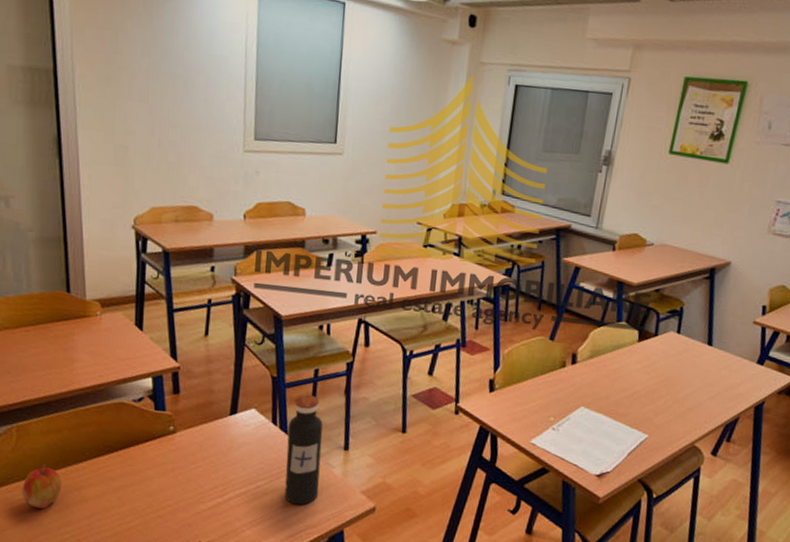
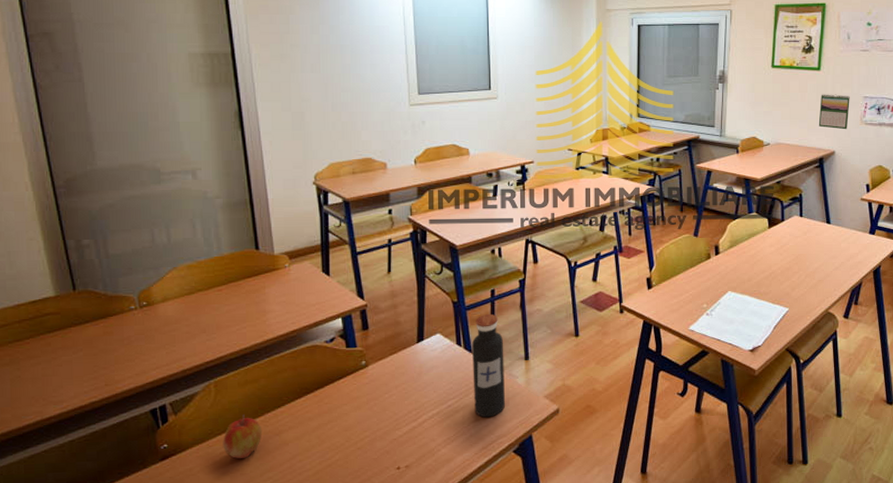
calendar: none [715,192,760,238] -> present [818,94,850,130]

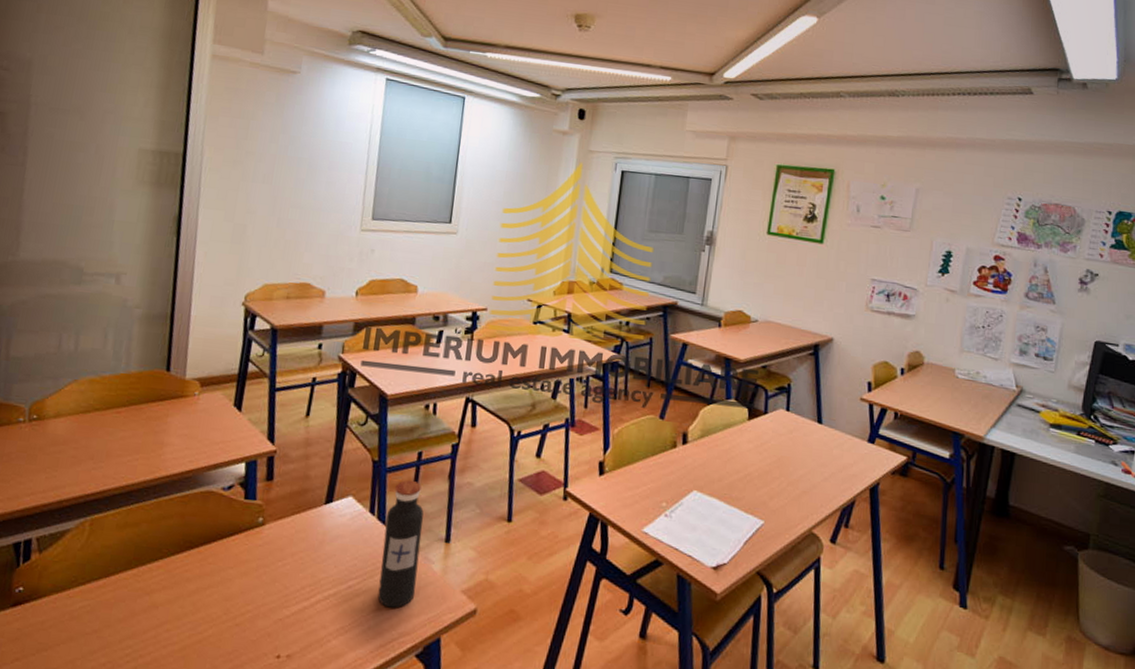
apple: present [223,414,263,459] -> none [84,562,133,618]
calendar: present [818,94,850,130] -> none [816,270,855,315]

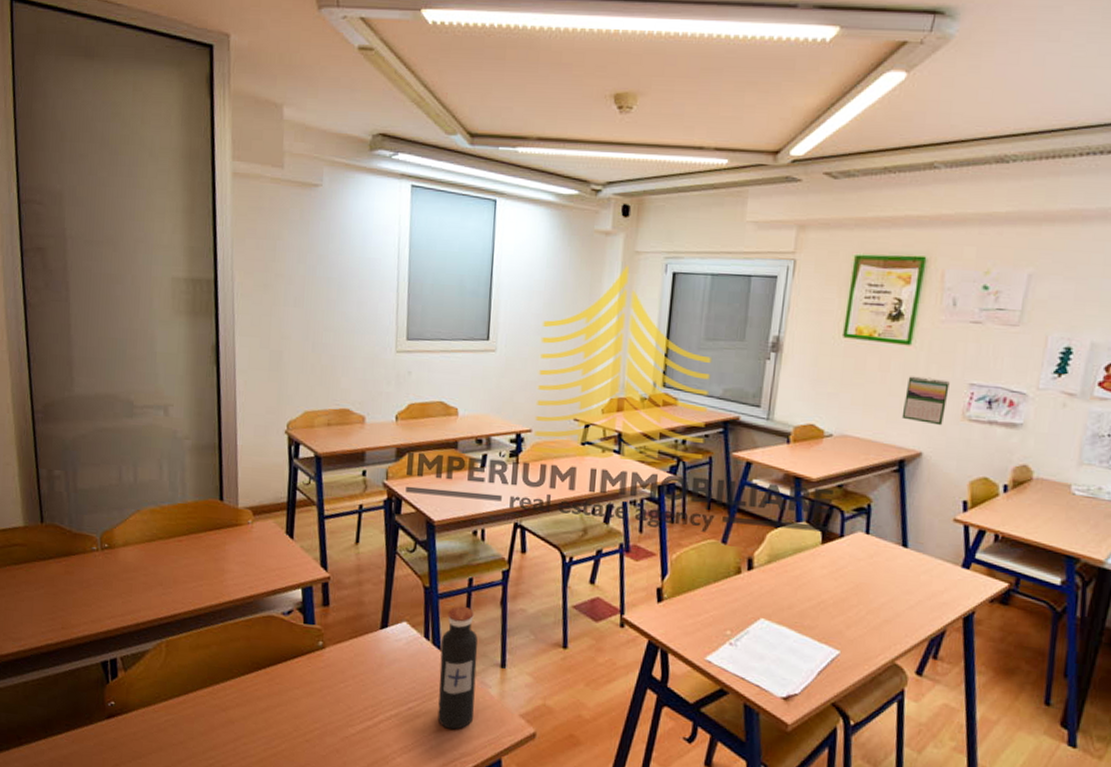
calendar: none [816,270,855,315] -> present [901,376,950,426]

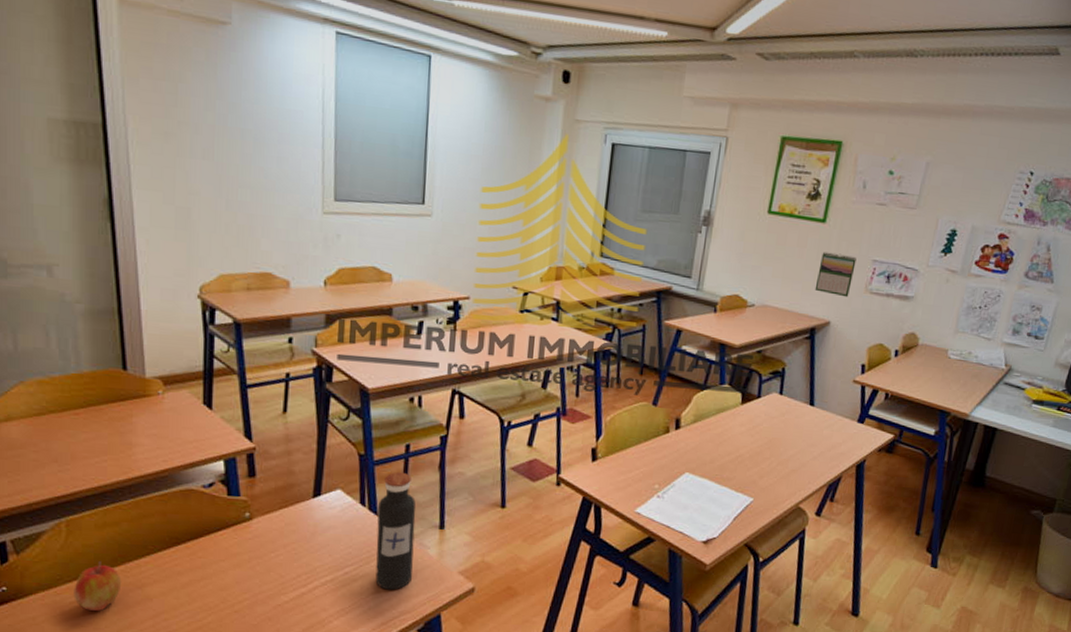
apple: none [168,681,209,731] -> present [74,560,122,611]

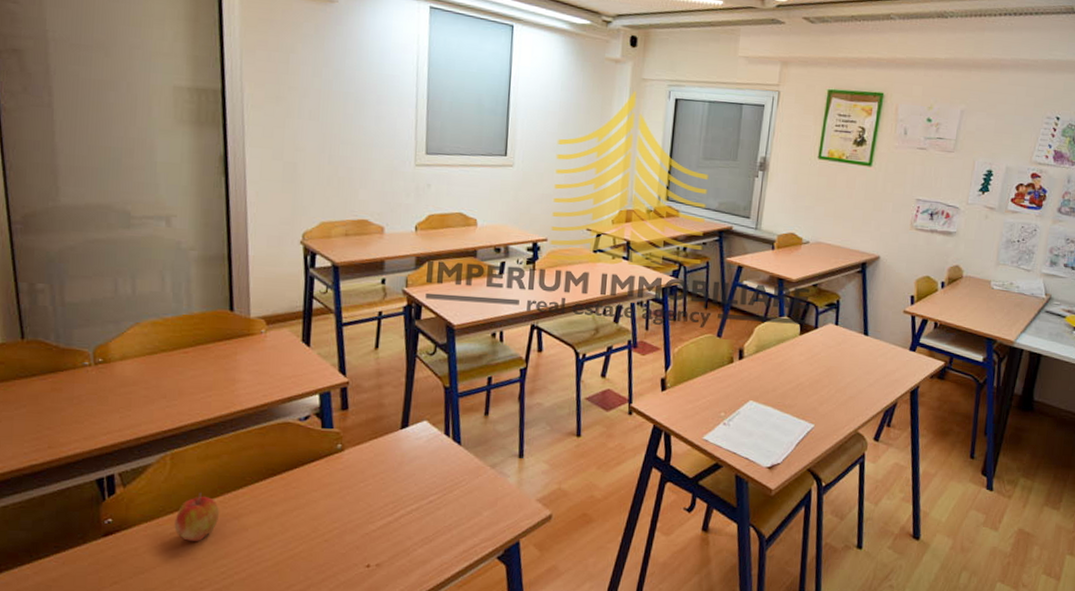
water bottle: present [375,471,416,590] -> none [458,403,497,518]
calendar: present [814,252,857,298] -> none [864,192,901,234]

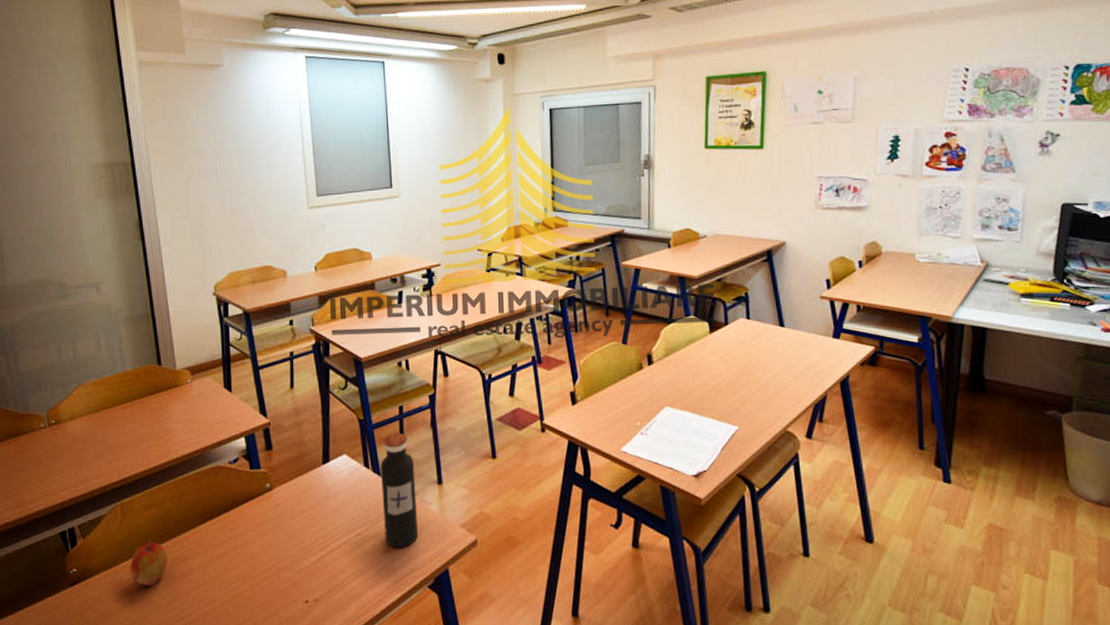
water bottle: none [458,403,497,518] -> present [381,432,419,548]

